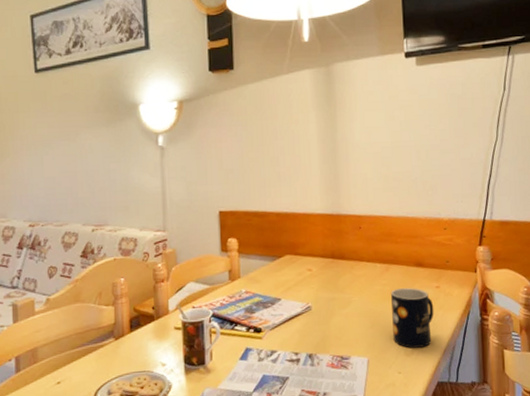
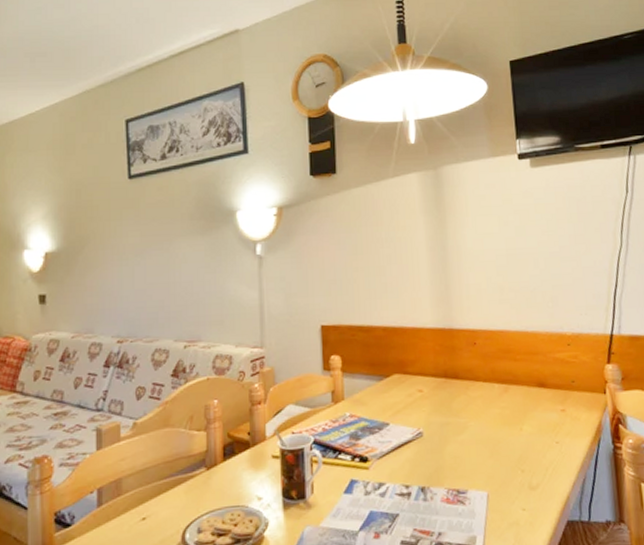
mug: present [390,287,434,348] -> none [510,410,561,481]

